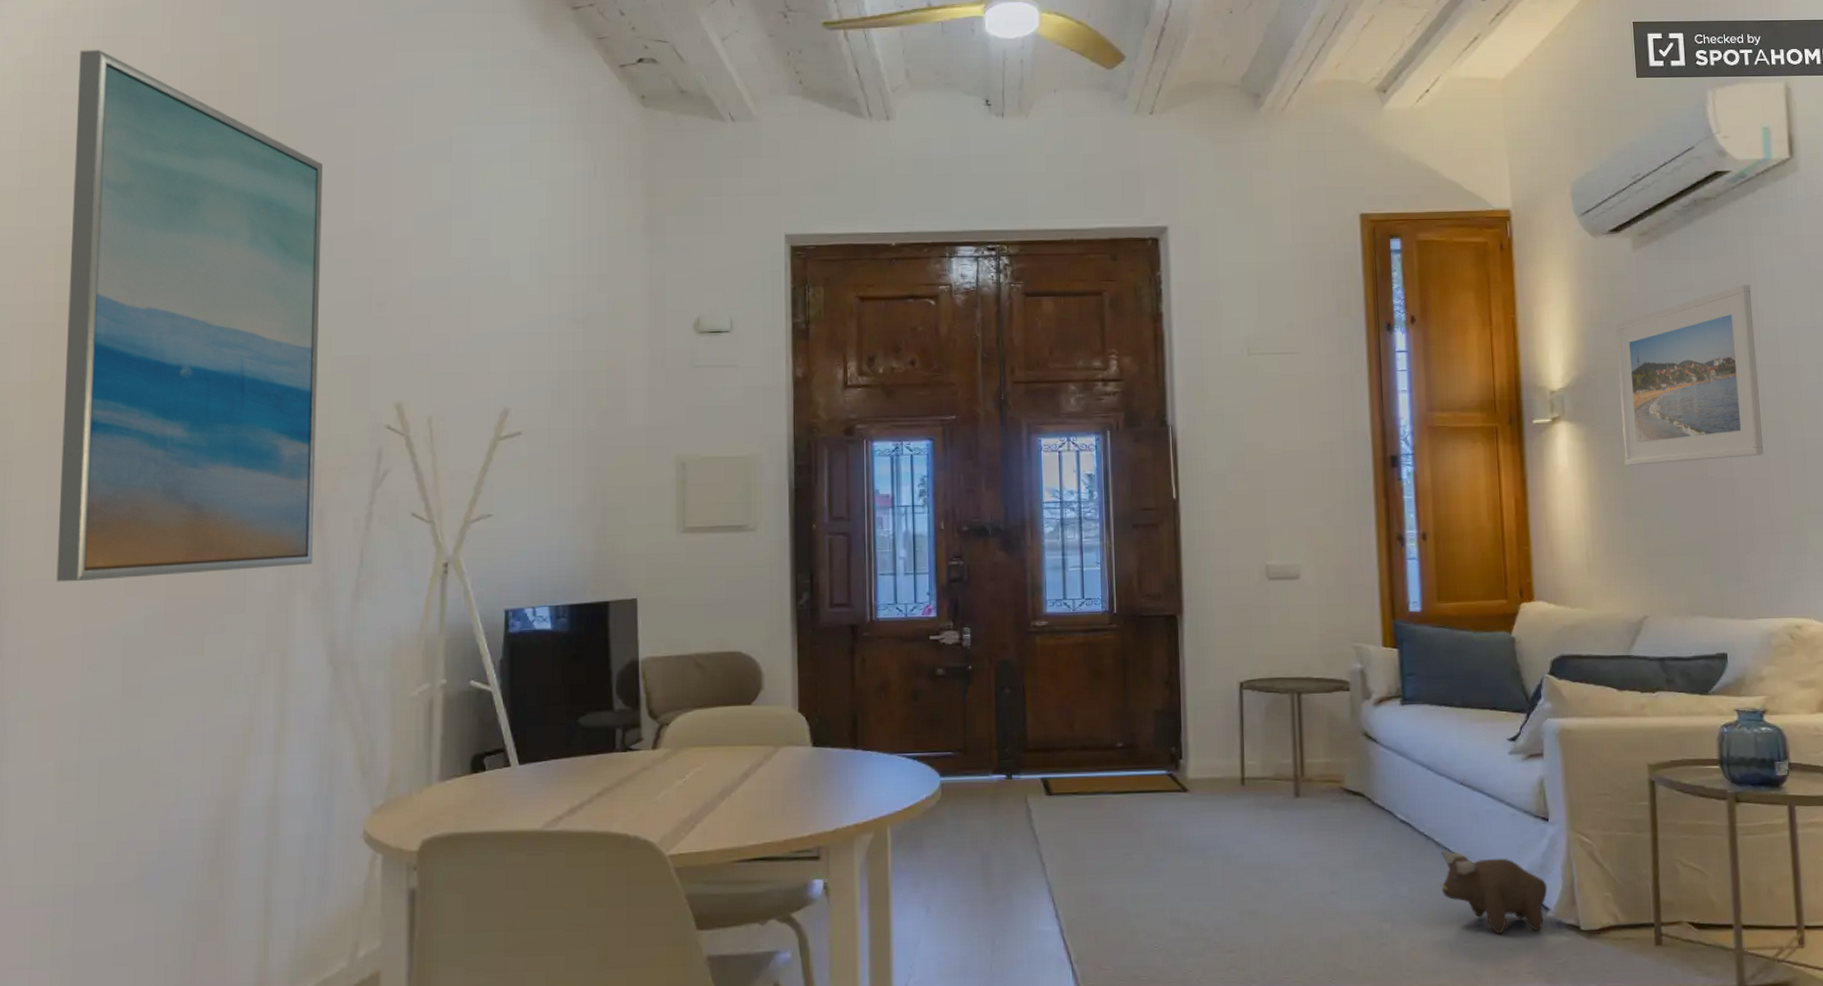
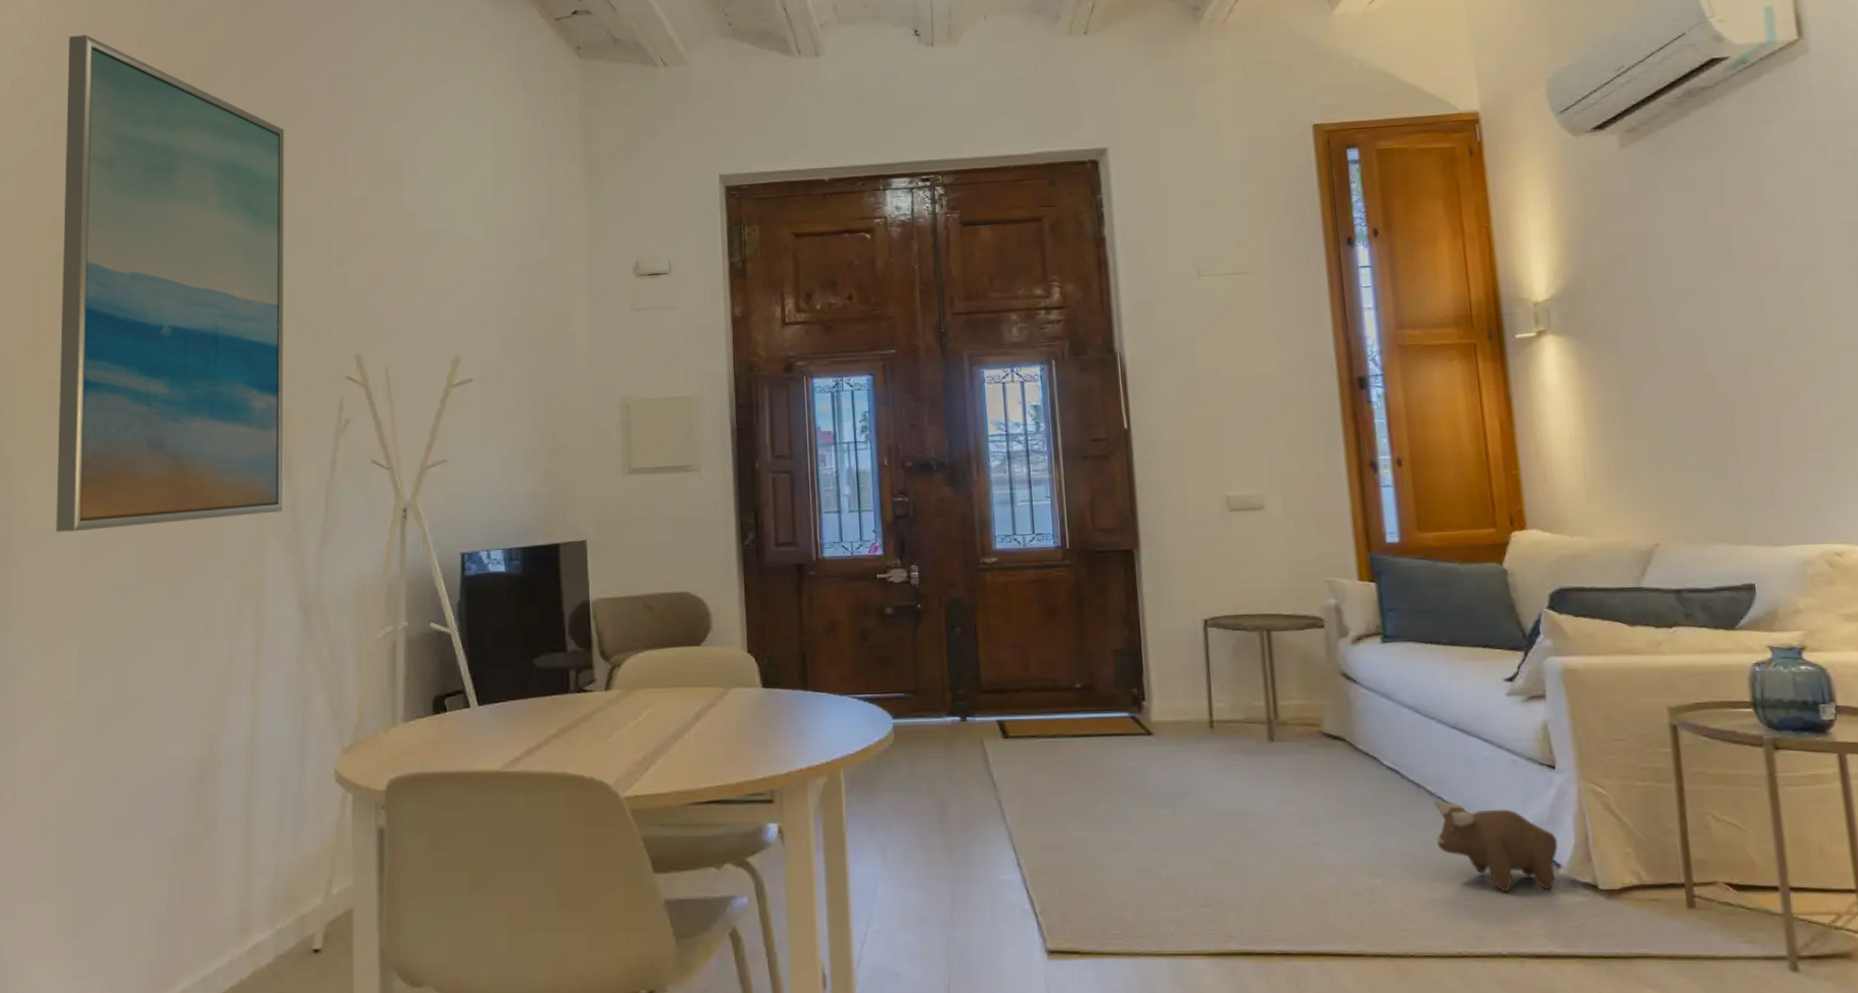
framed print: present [1616,285,1763,465] -> none [1605,179,1785,380]

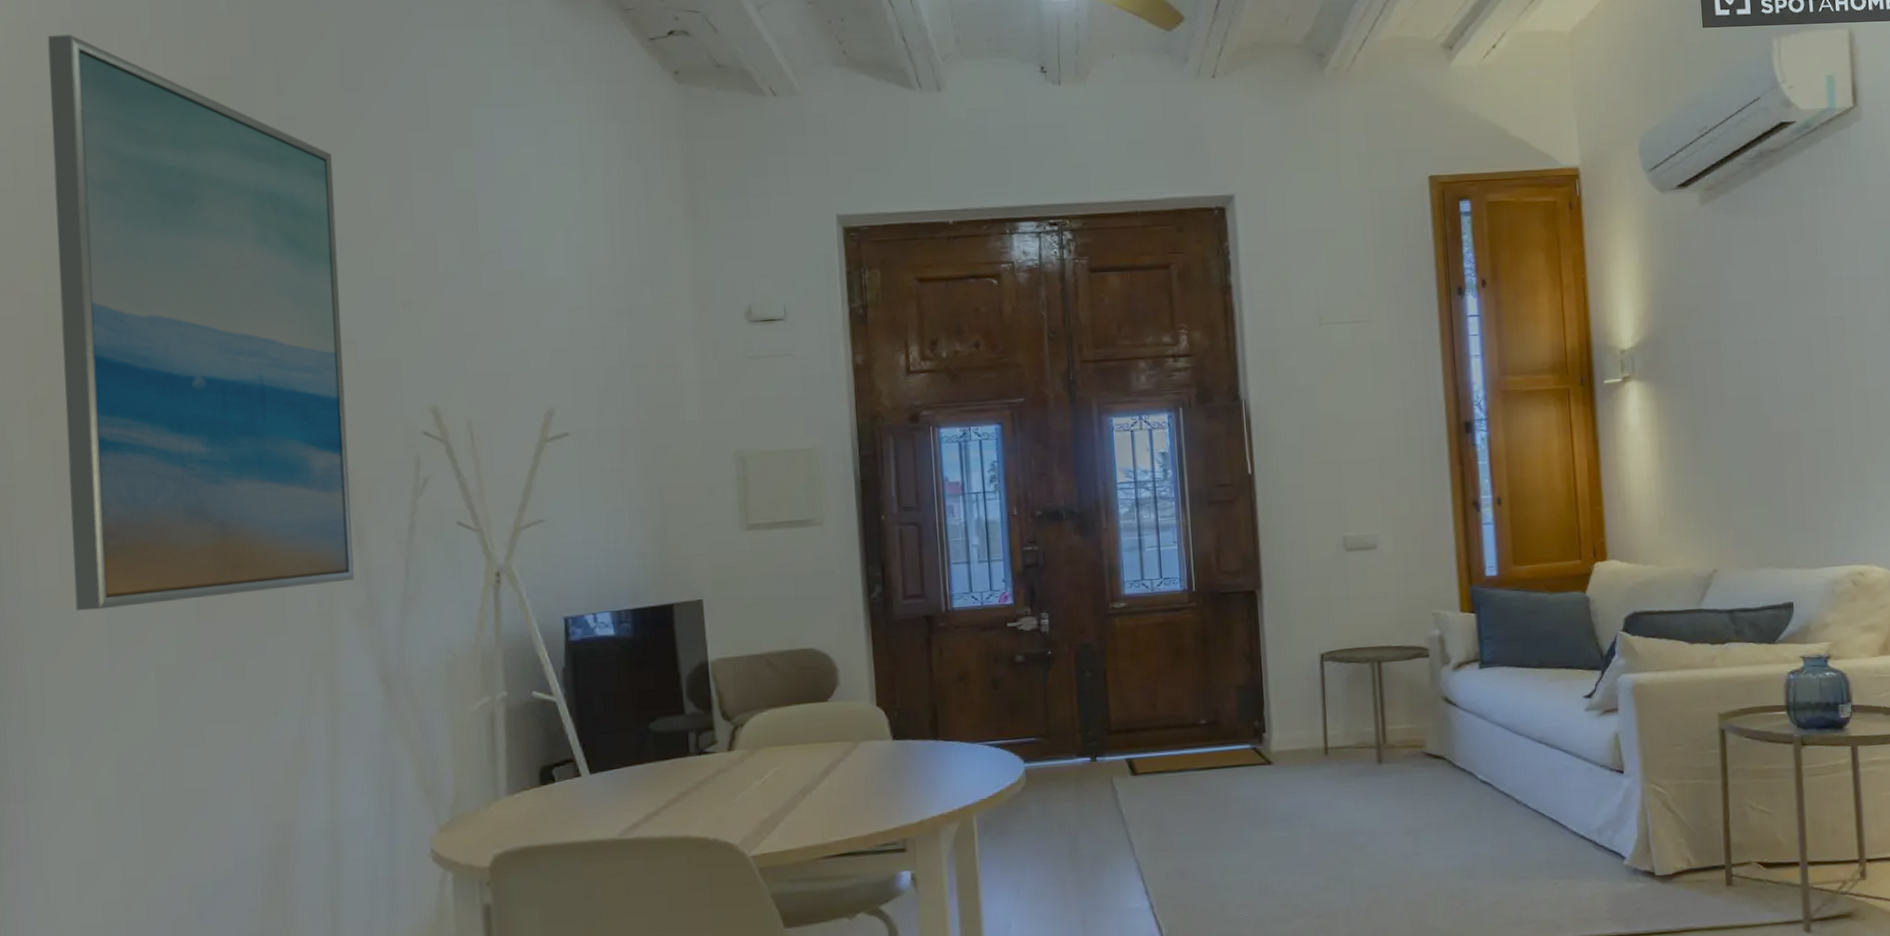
plush toy: present [1433,799,1558,893] -> none [1519,807,1624,885]

